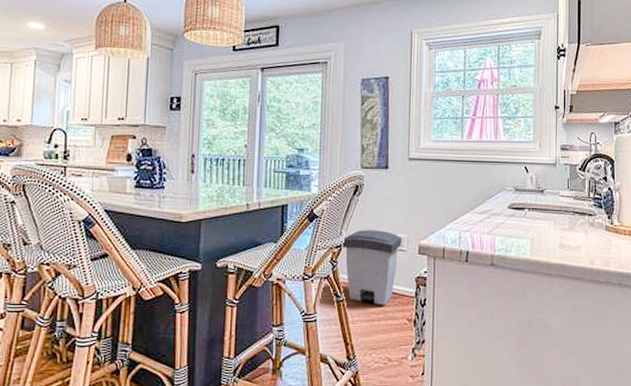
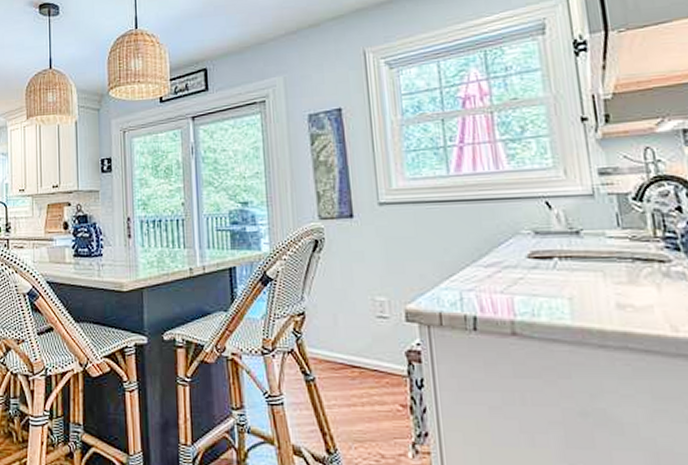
trash can: present [342,230,402,306] -> none [305,293,382,387]

